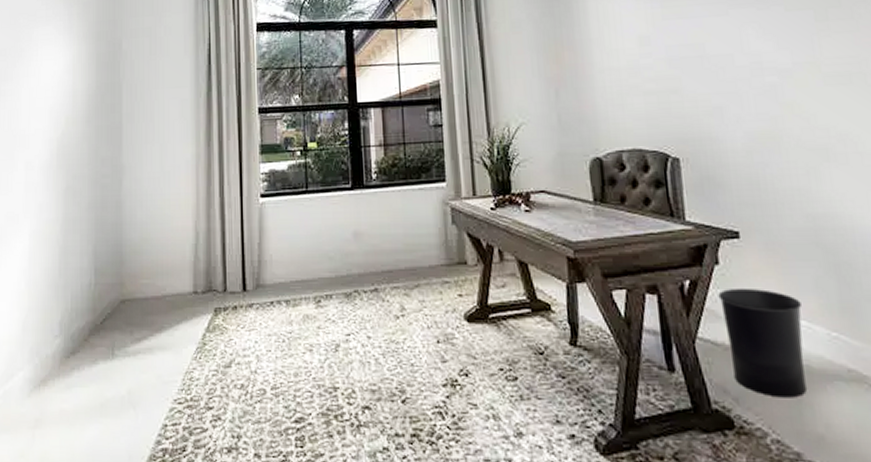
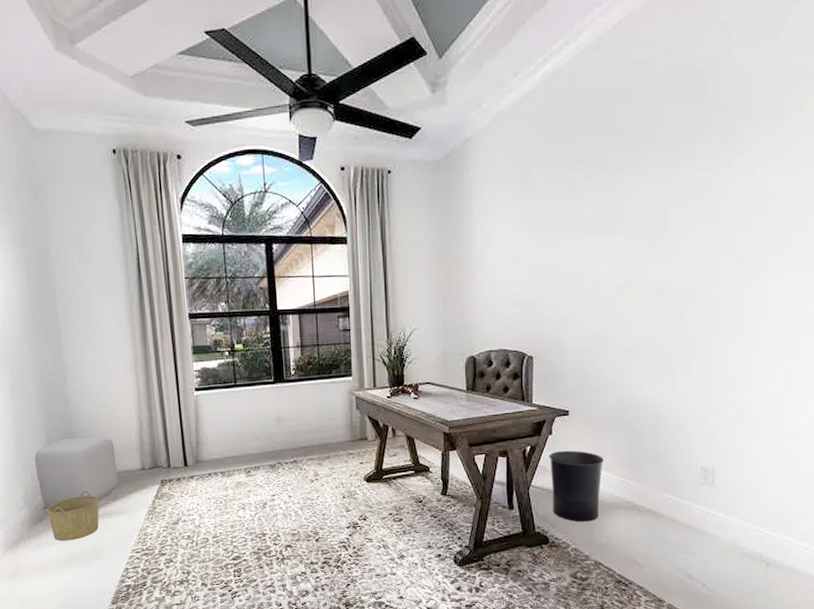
pouf: none [76,251,166,340] -> present [35,437,119,510]
basket: none [82,317,142,382] -> present [46,490,99,541]

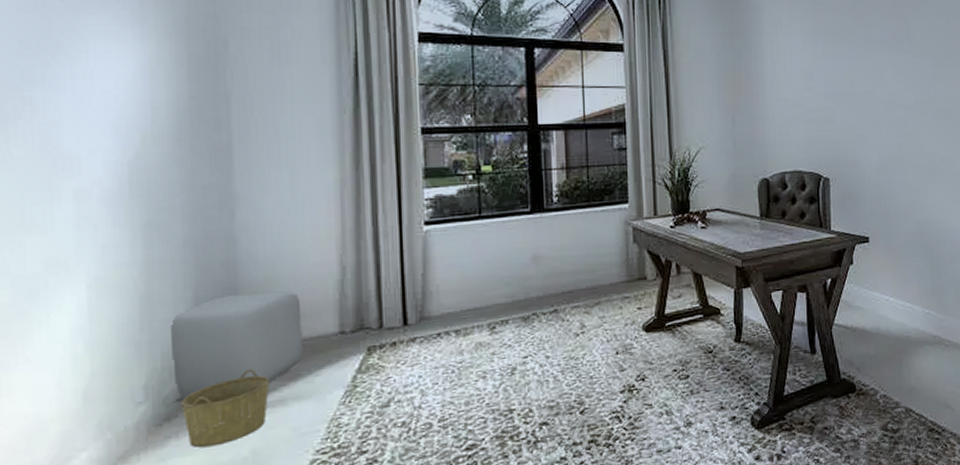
waste bin: present [549,450,604,522] -> none [851,281,907,363]

